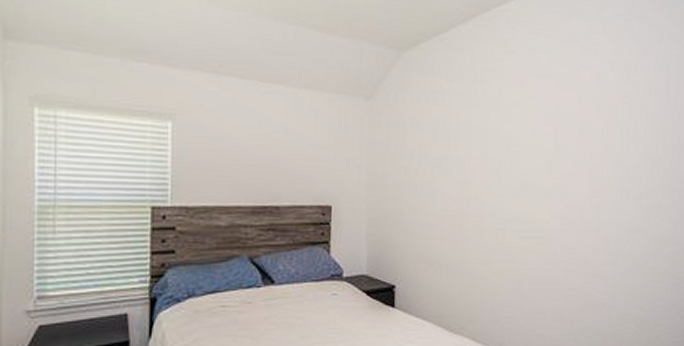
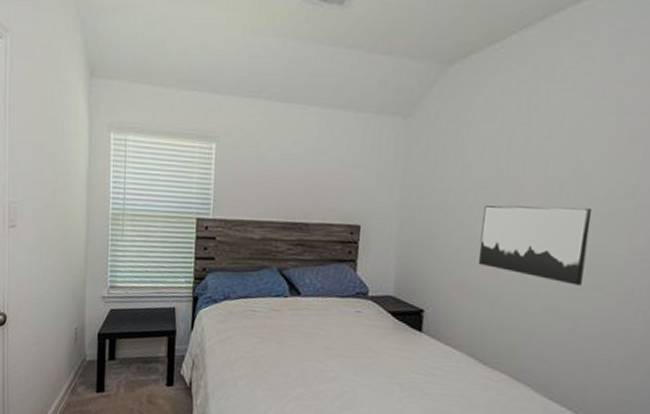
wall art: none [438,180,523,250] -> present [478,205,592,286]

